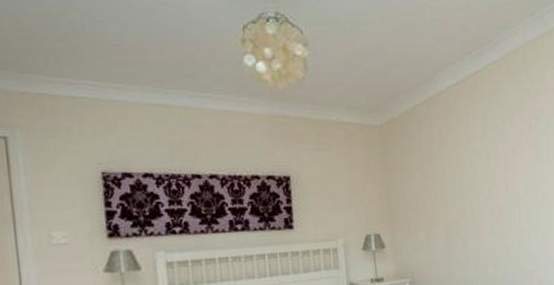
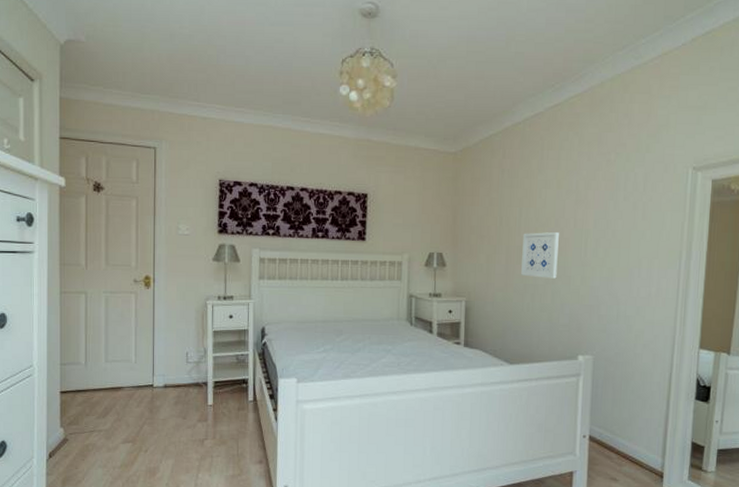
wall art: none [459,201,496,249] -> present [521,232,559,279]

